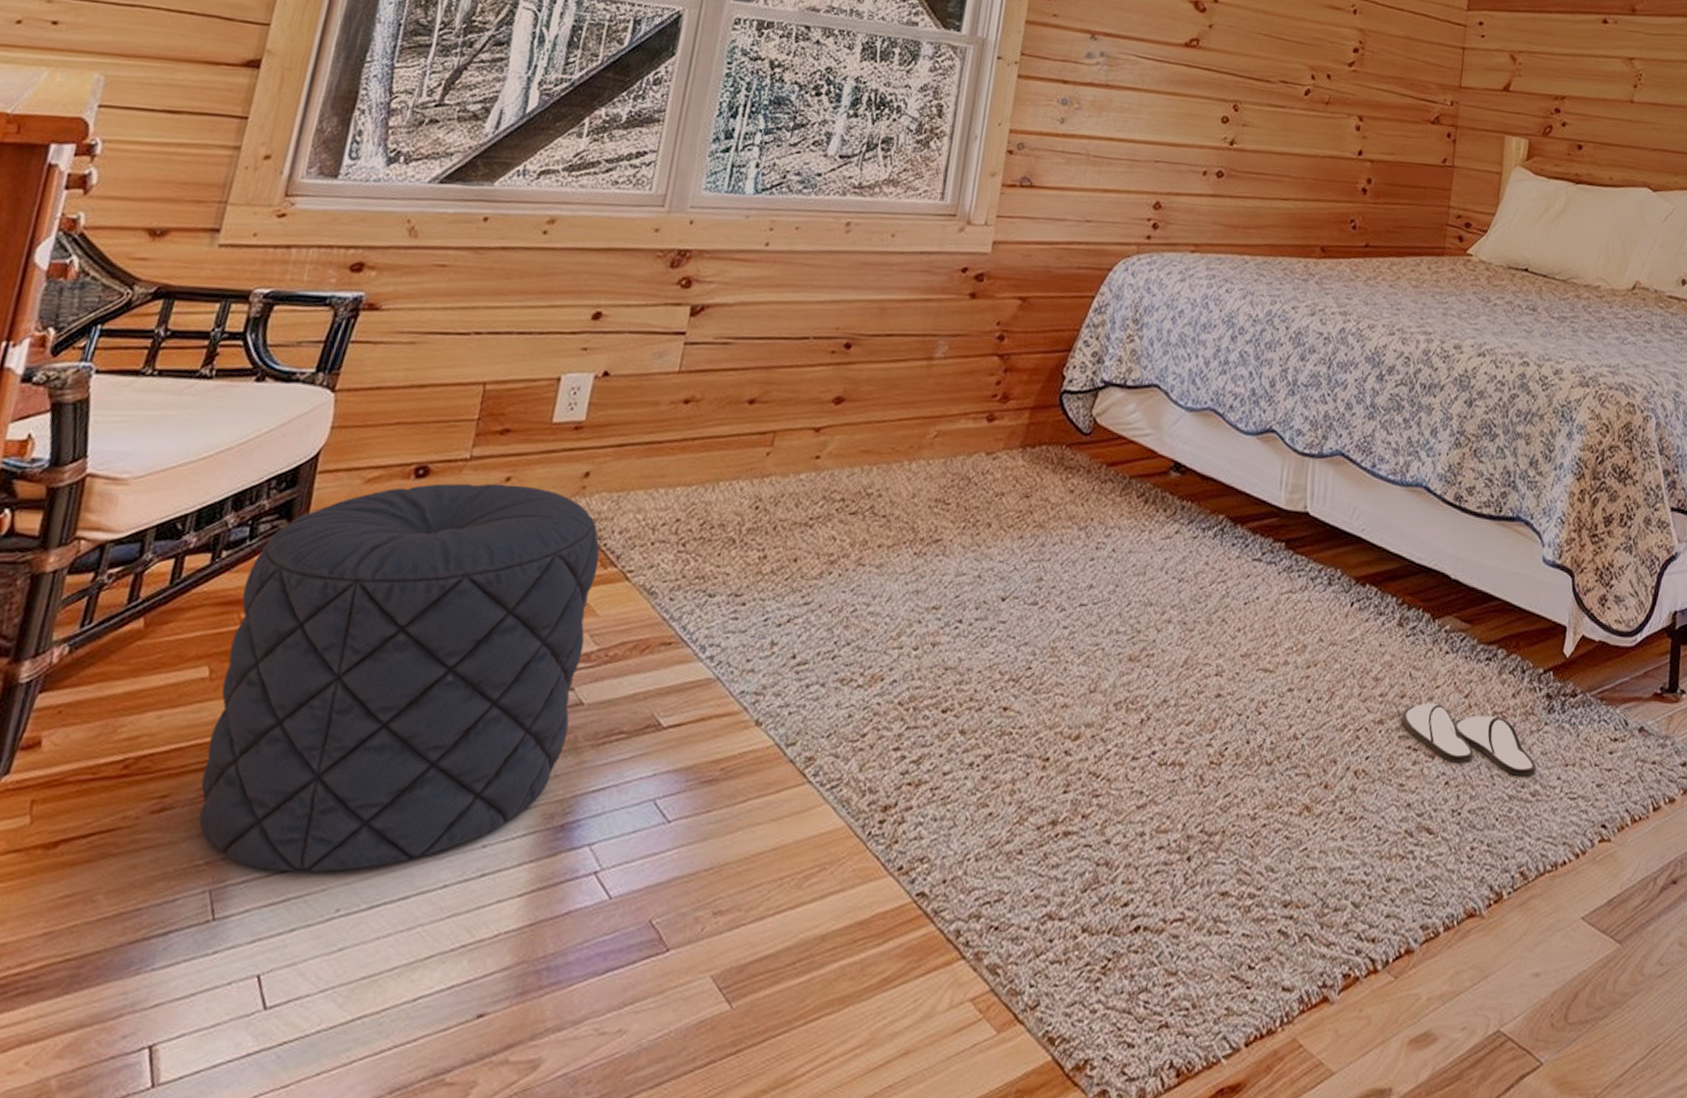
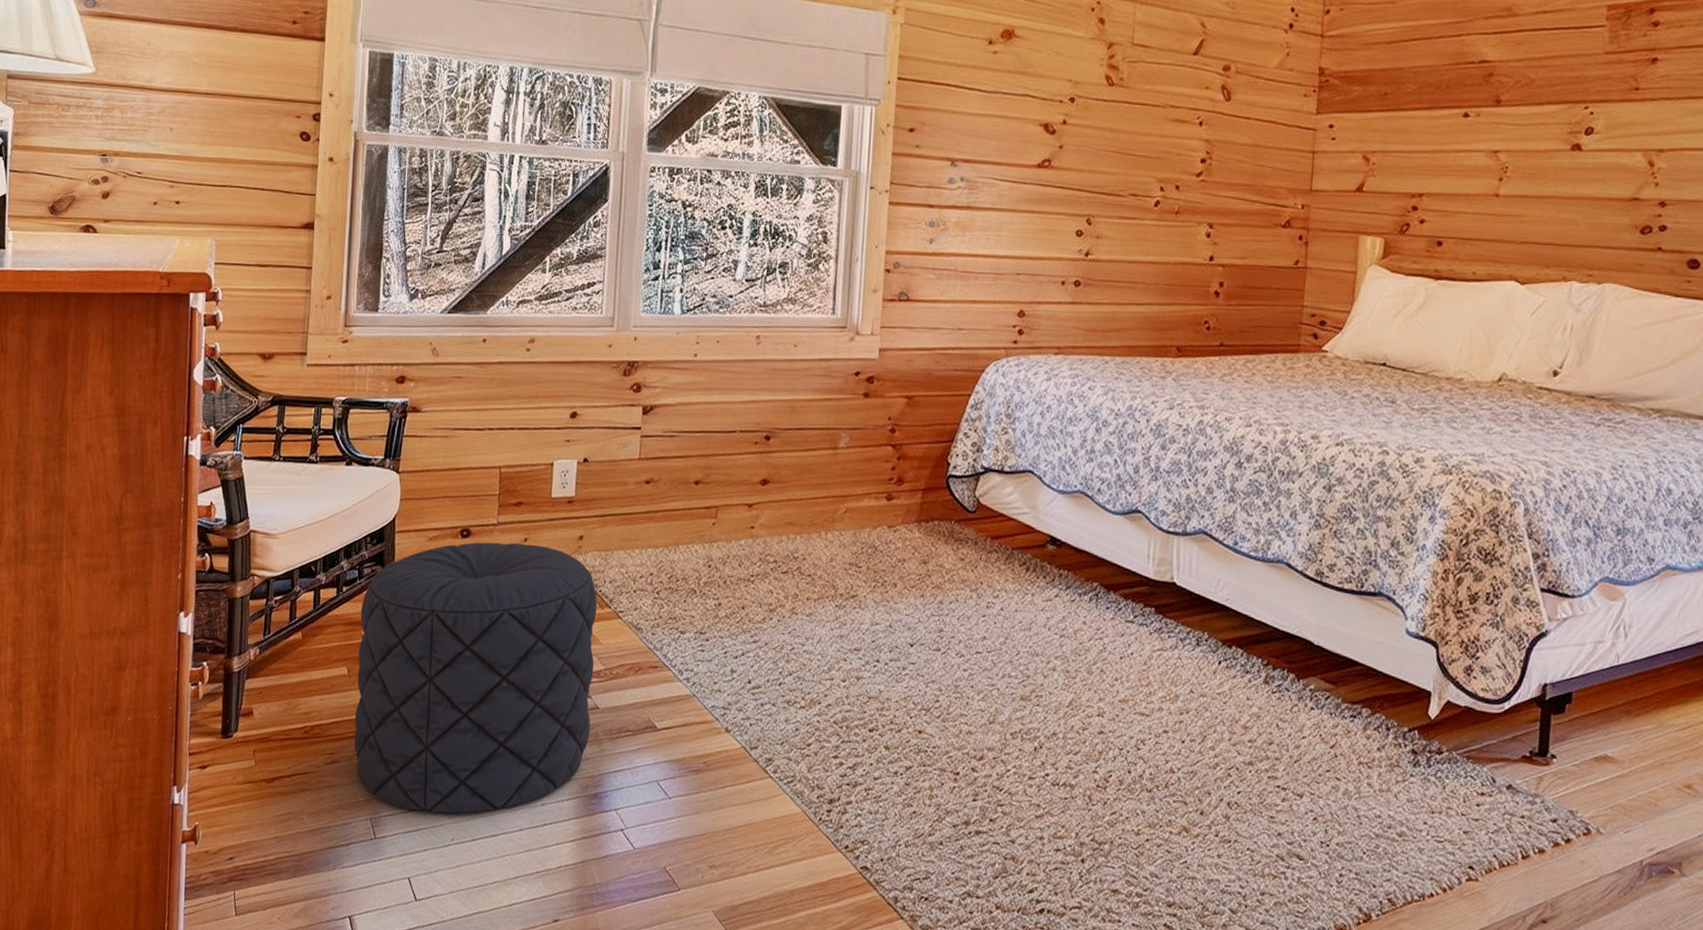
slippers: present [1401,702,1536,776] -> none [1270,750,1403,819]

